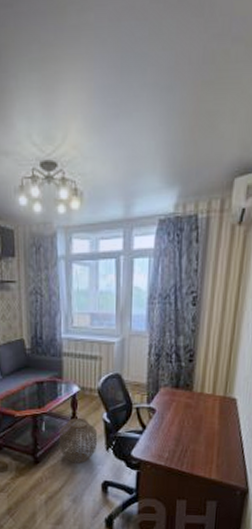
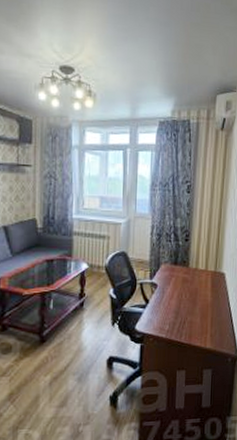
woven basket: present [58,418,97,464] -> none [66,295,103,340]

